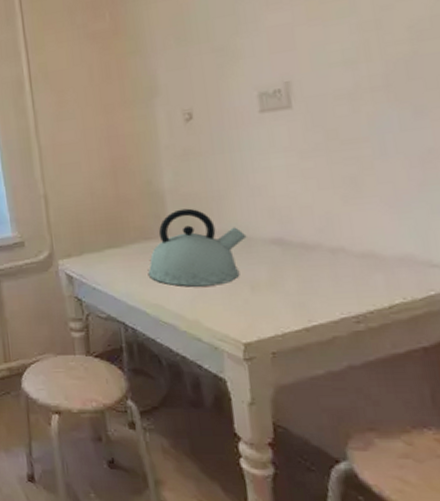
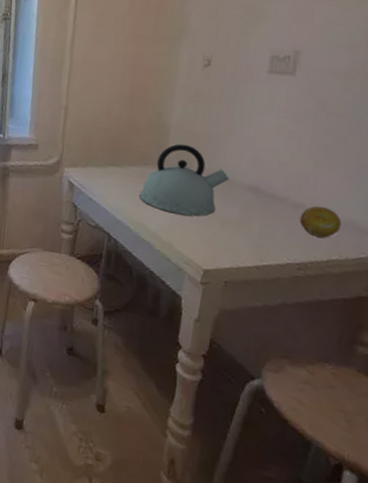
fruit: none [341,245,396,281] -> present [299,205,342,238]

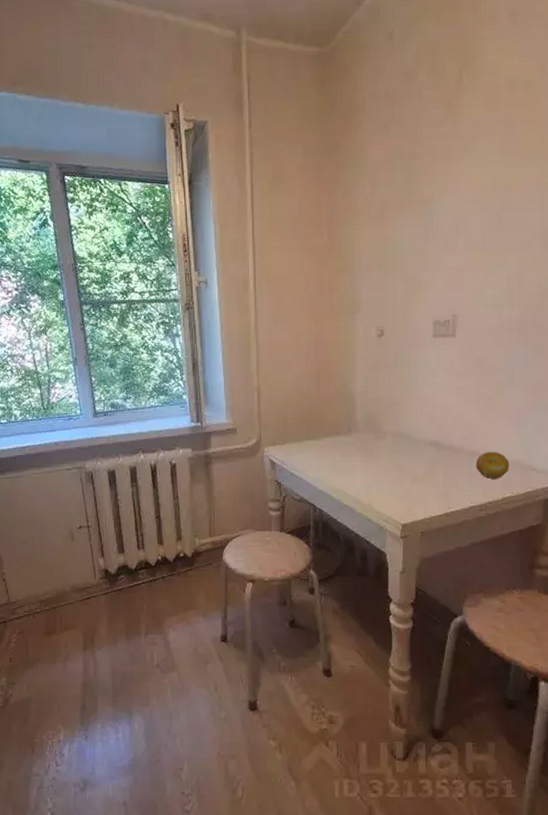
kettle: present [139,144,230,217] -> none [336,411,413,477]

